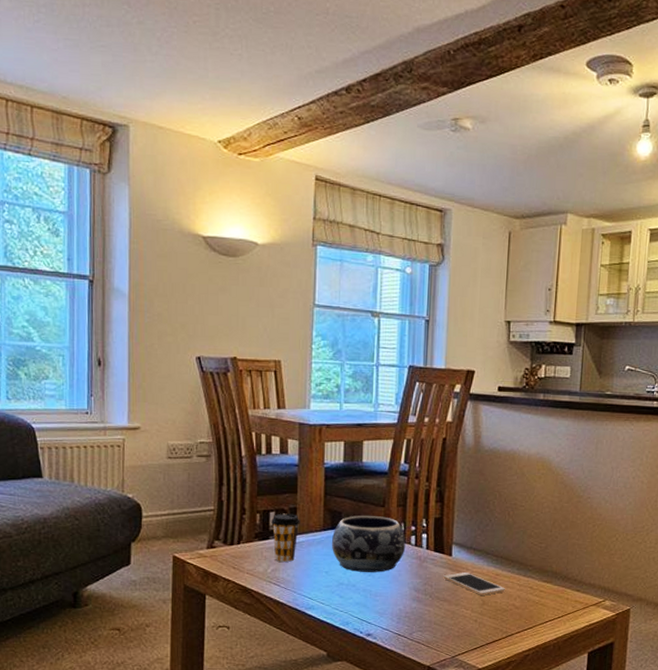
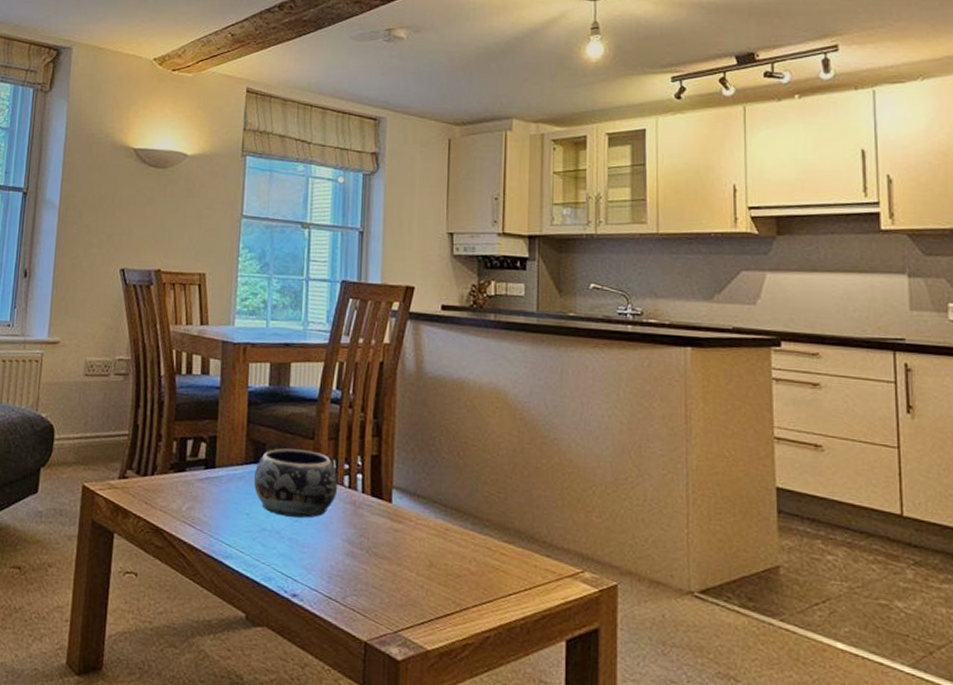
coffee cup: present [271,513,300,562] -> none [188,442,220,500]
cell phone: present [443,572,505,595] -> none [382,524,457,555]

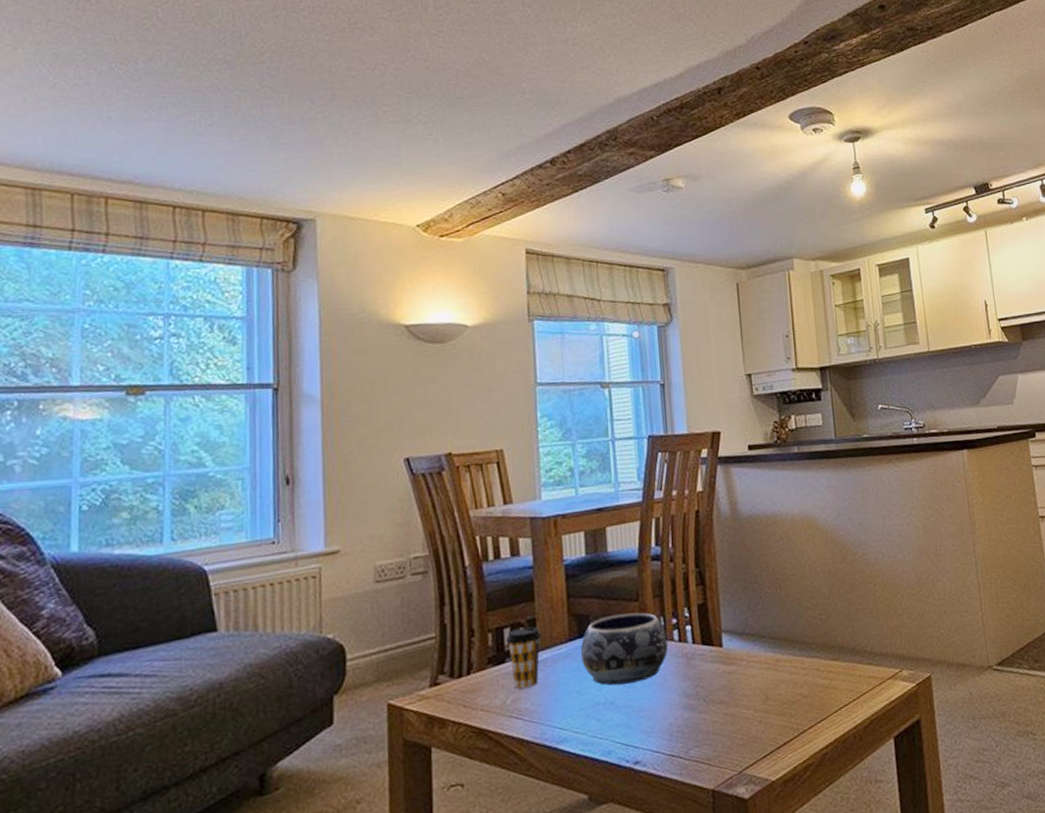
coffee cup: none [188,442,220,500] -> present [506,626,541,689]

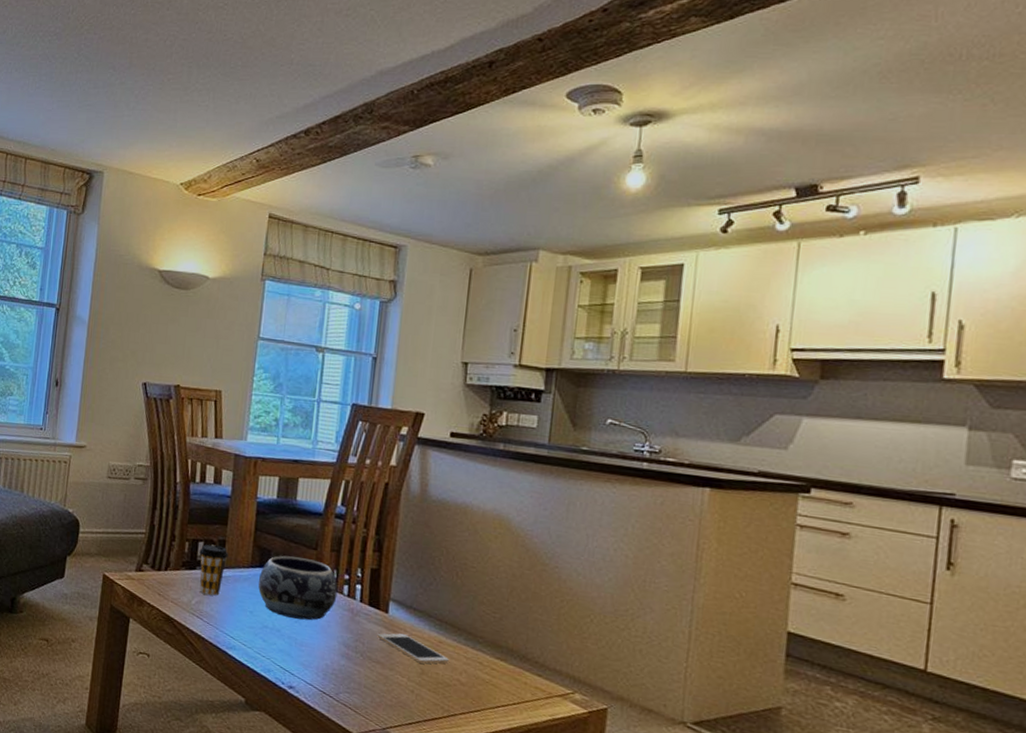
cell phone: none [716,663,789,689] -> present [377,633,449,664]

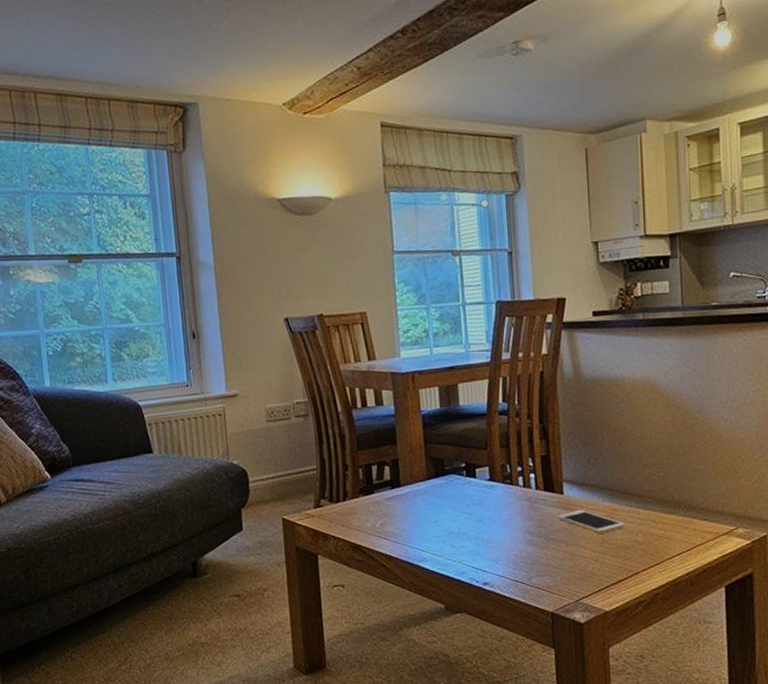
coffee cup: present [199,544,228,596] -> none [374,465,403,515]
decorative bowl: present [258,555,338,620] -> none [436,459,514,519]

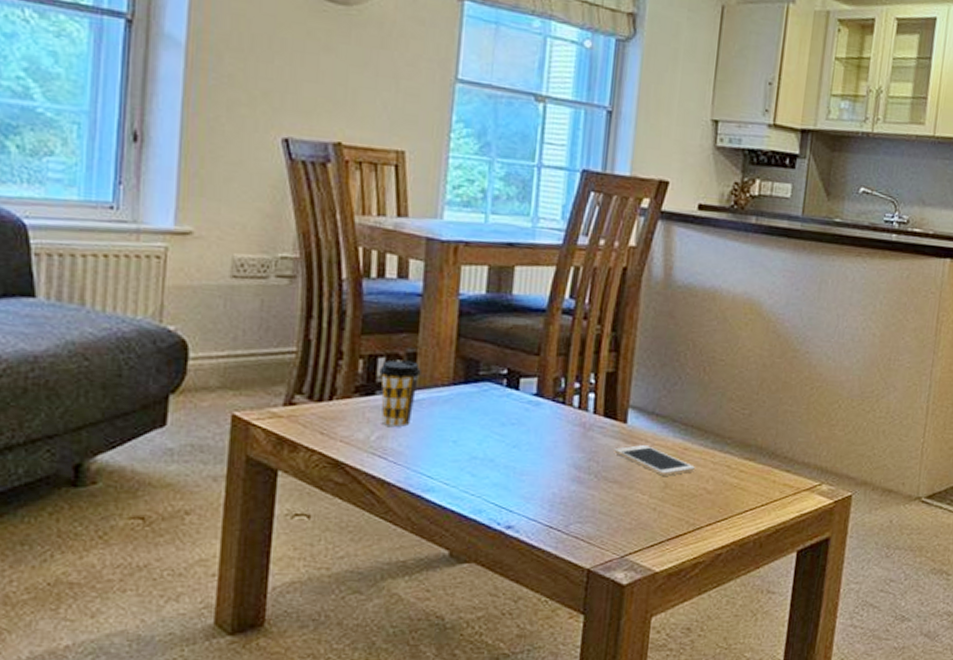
coffee cup: none [374,465,403,515] -> present [379,360,421,427]

